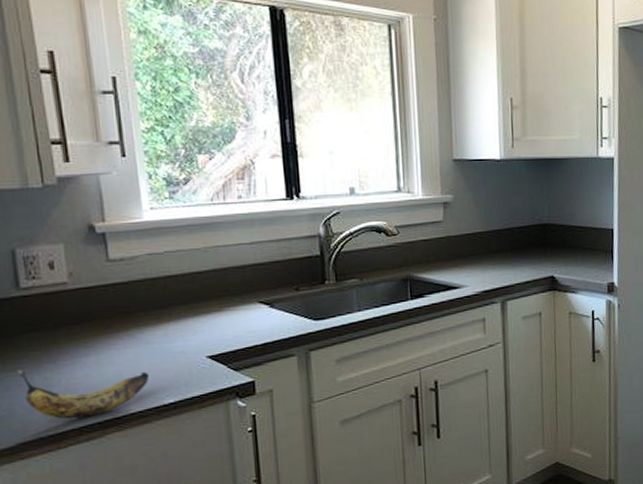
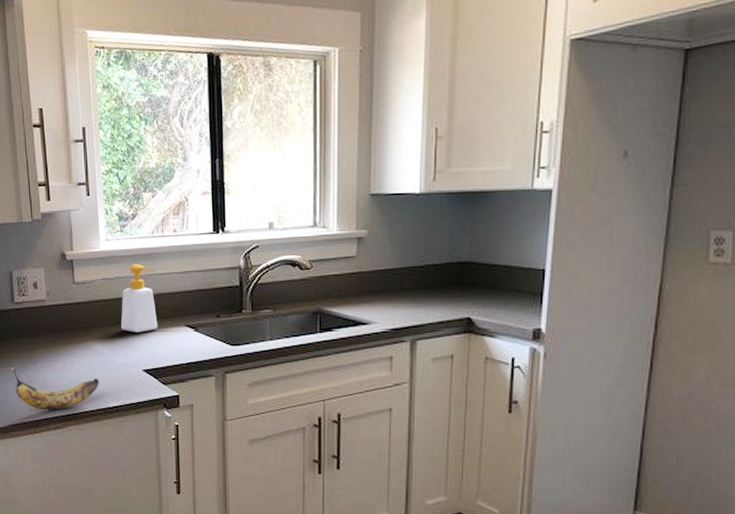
soap bottle: none [175,235,224,314] -> present [120,264,158,333]

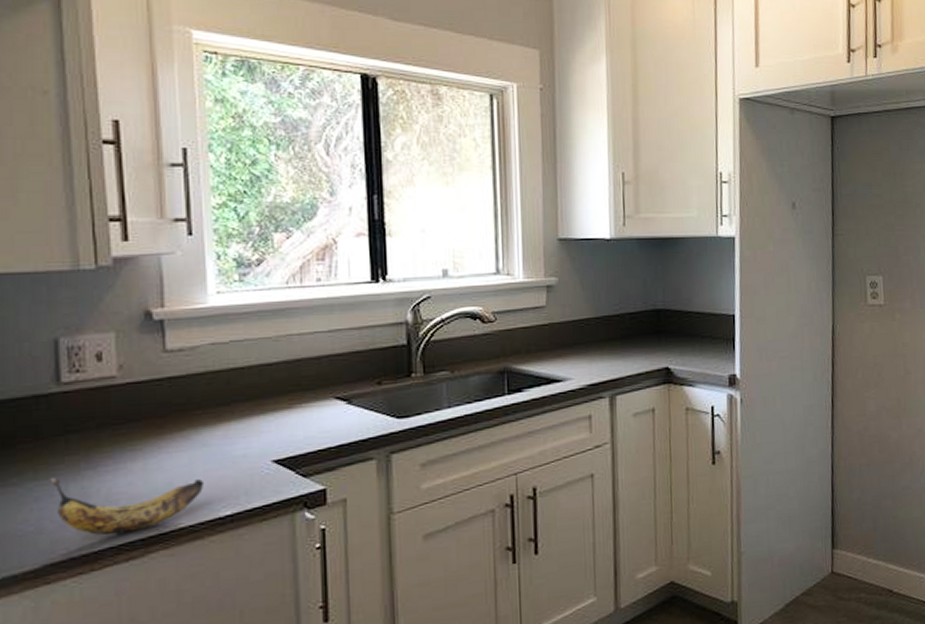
soap bottle: present [120,264,158,333] -> none [238,322,295,412]

